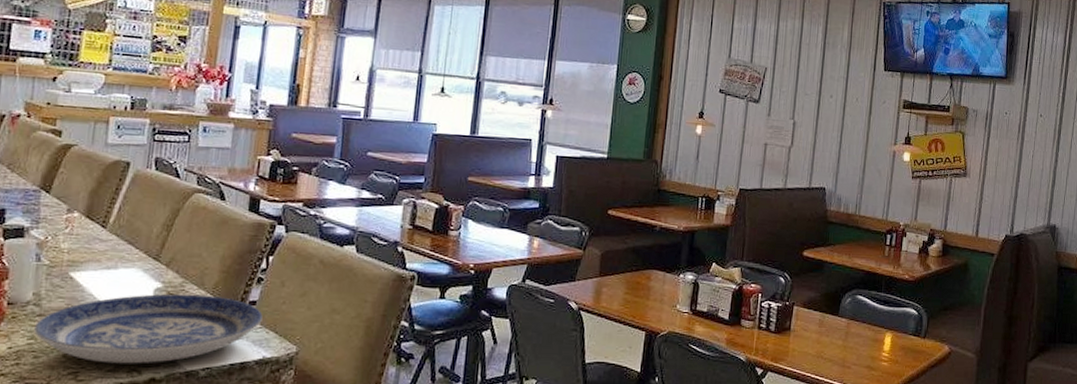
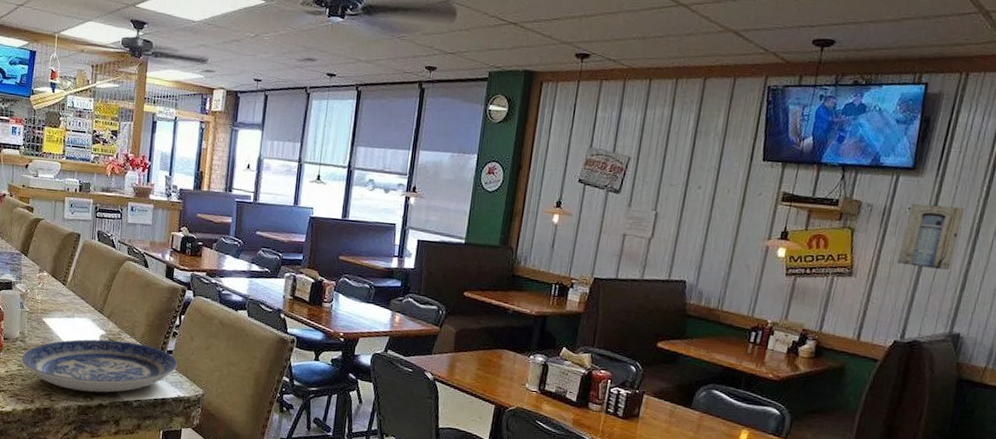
wall art: none [1001,108,1048,169] -> present [897,203,965,271]

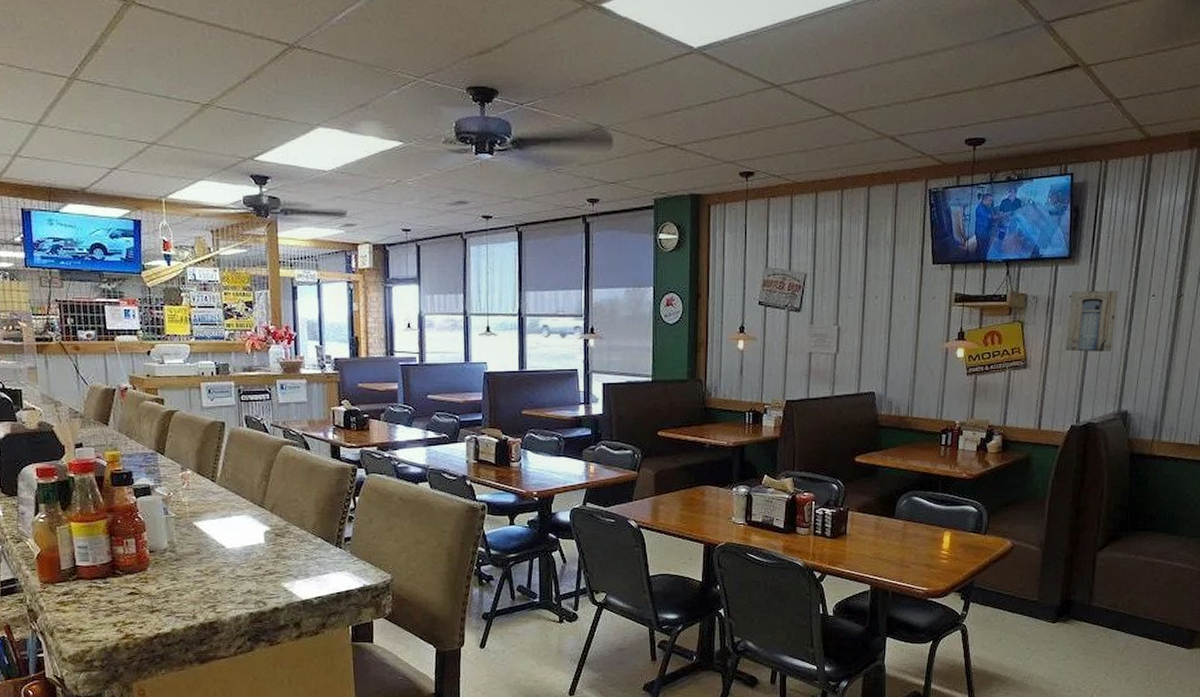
plate: present [22,339,177,393] -> none [174,534,358,597]

